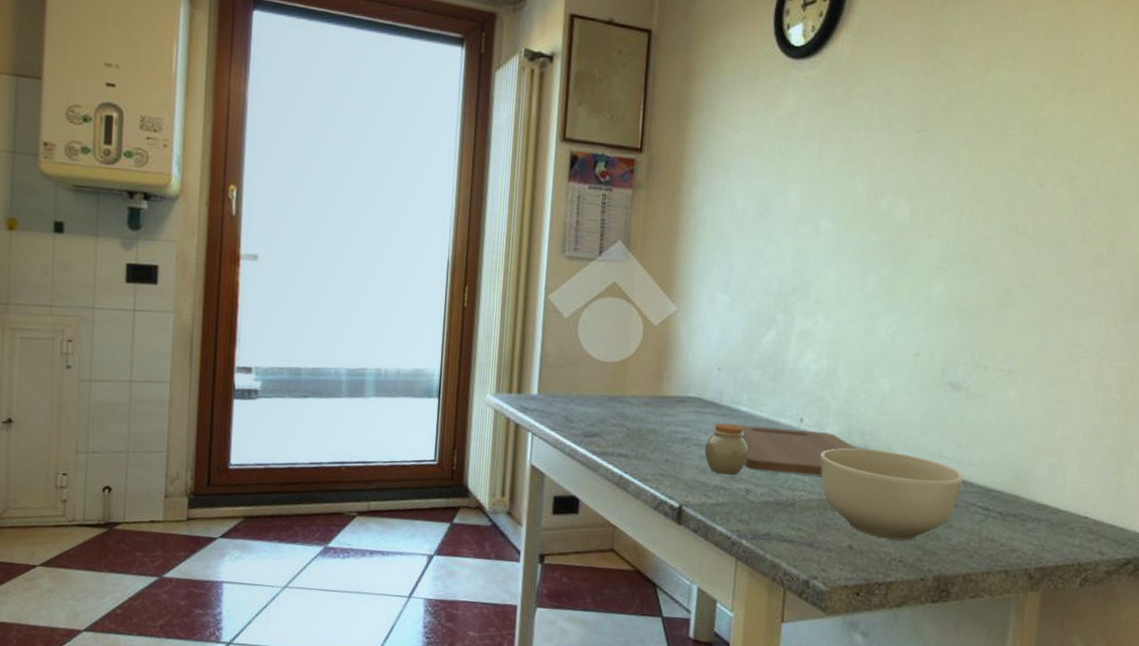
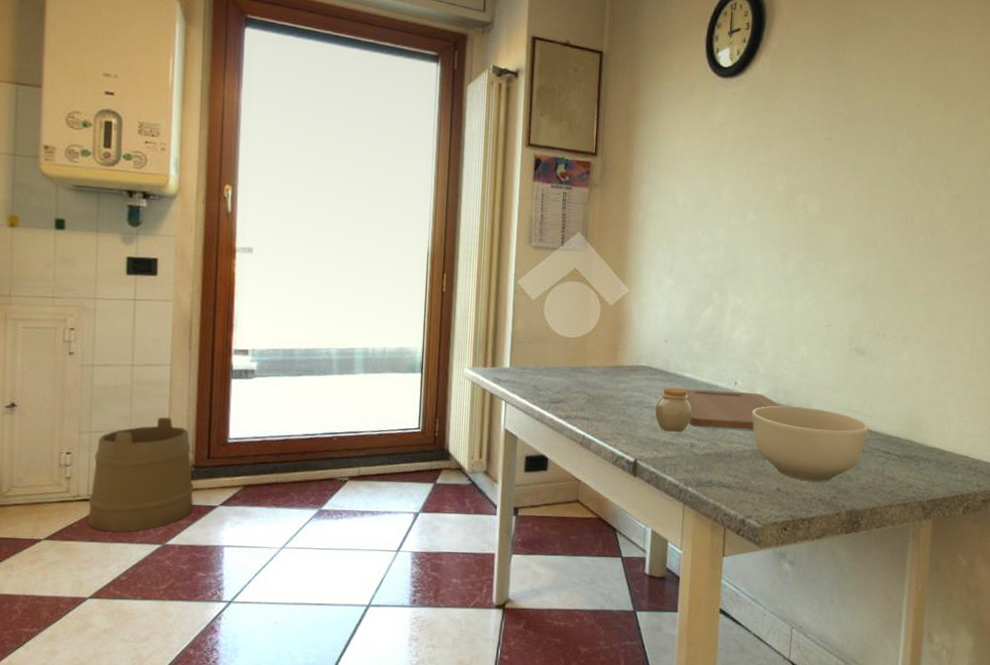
bucket: none [83,438,194,562] -> present [88,416,195,532]

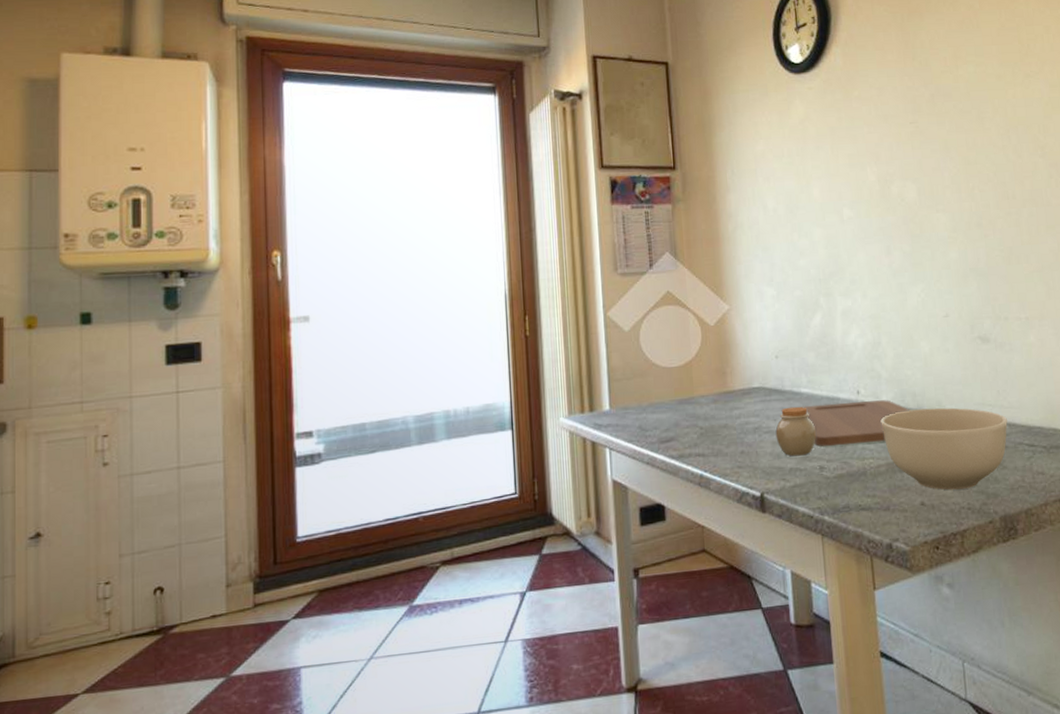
bucket: present [88,416,195,532] -> none [134,522,261,673]

